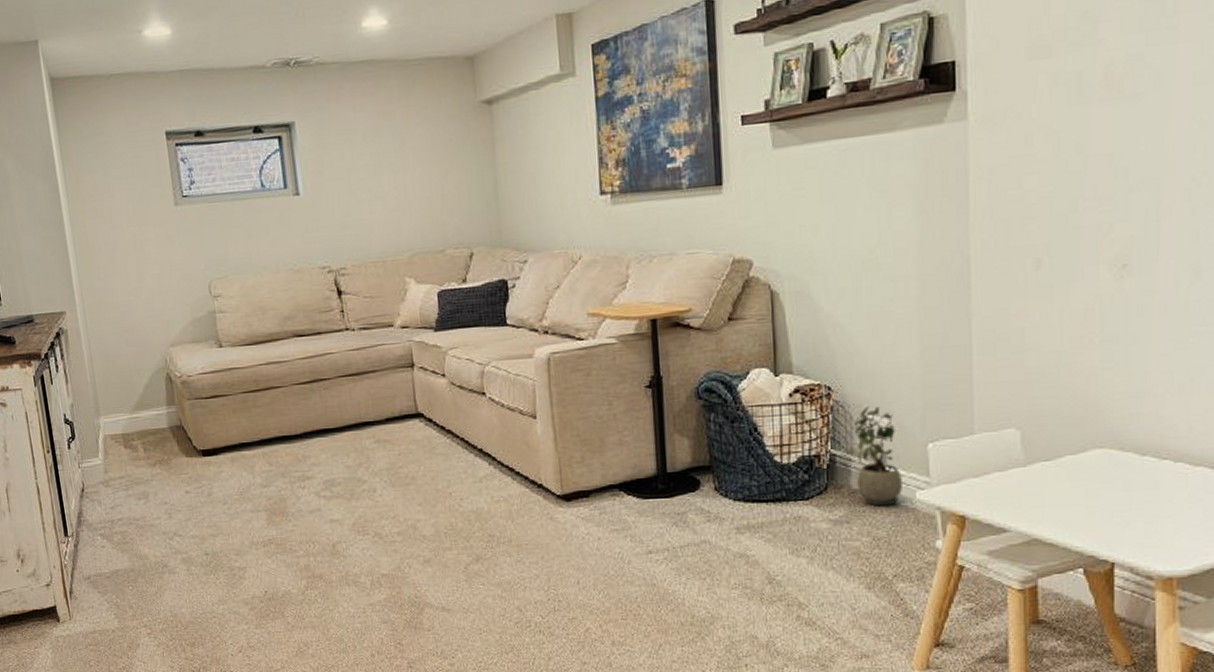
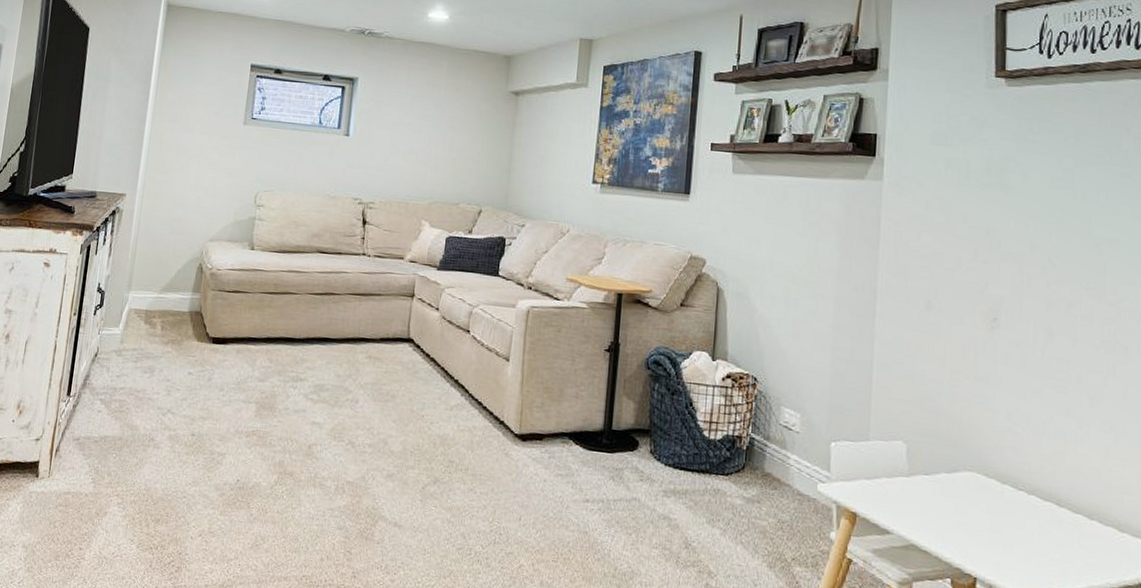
potted plant: present [854,406,904,506] -> none [770,400,808,493]

